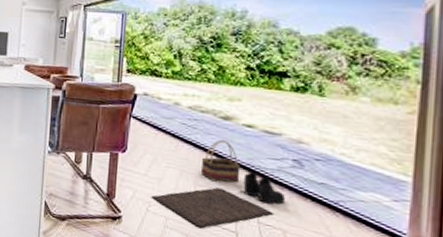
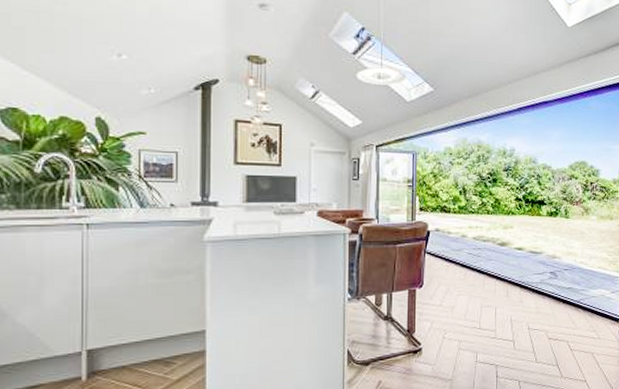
doormat: present [152,187,273,228] -> none [447,306,538,343]
basket: present [201,139,241,183] -> none [485,263,515,301]
boots: present [243,172,286,204] -> none [517,287,547,312]

